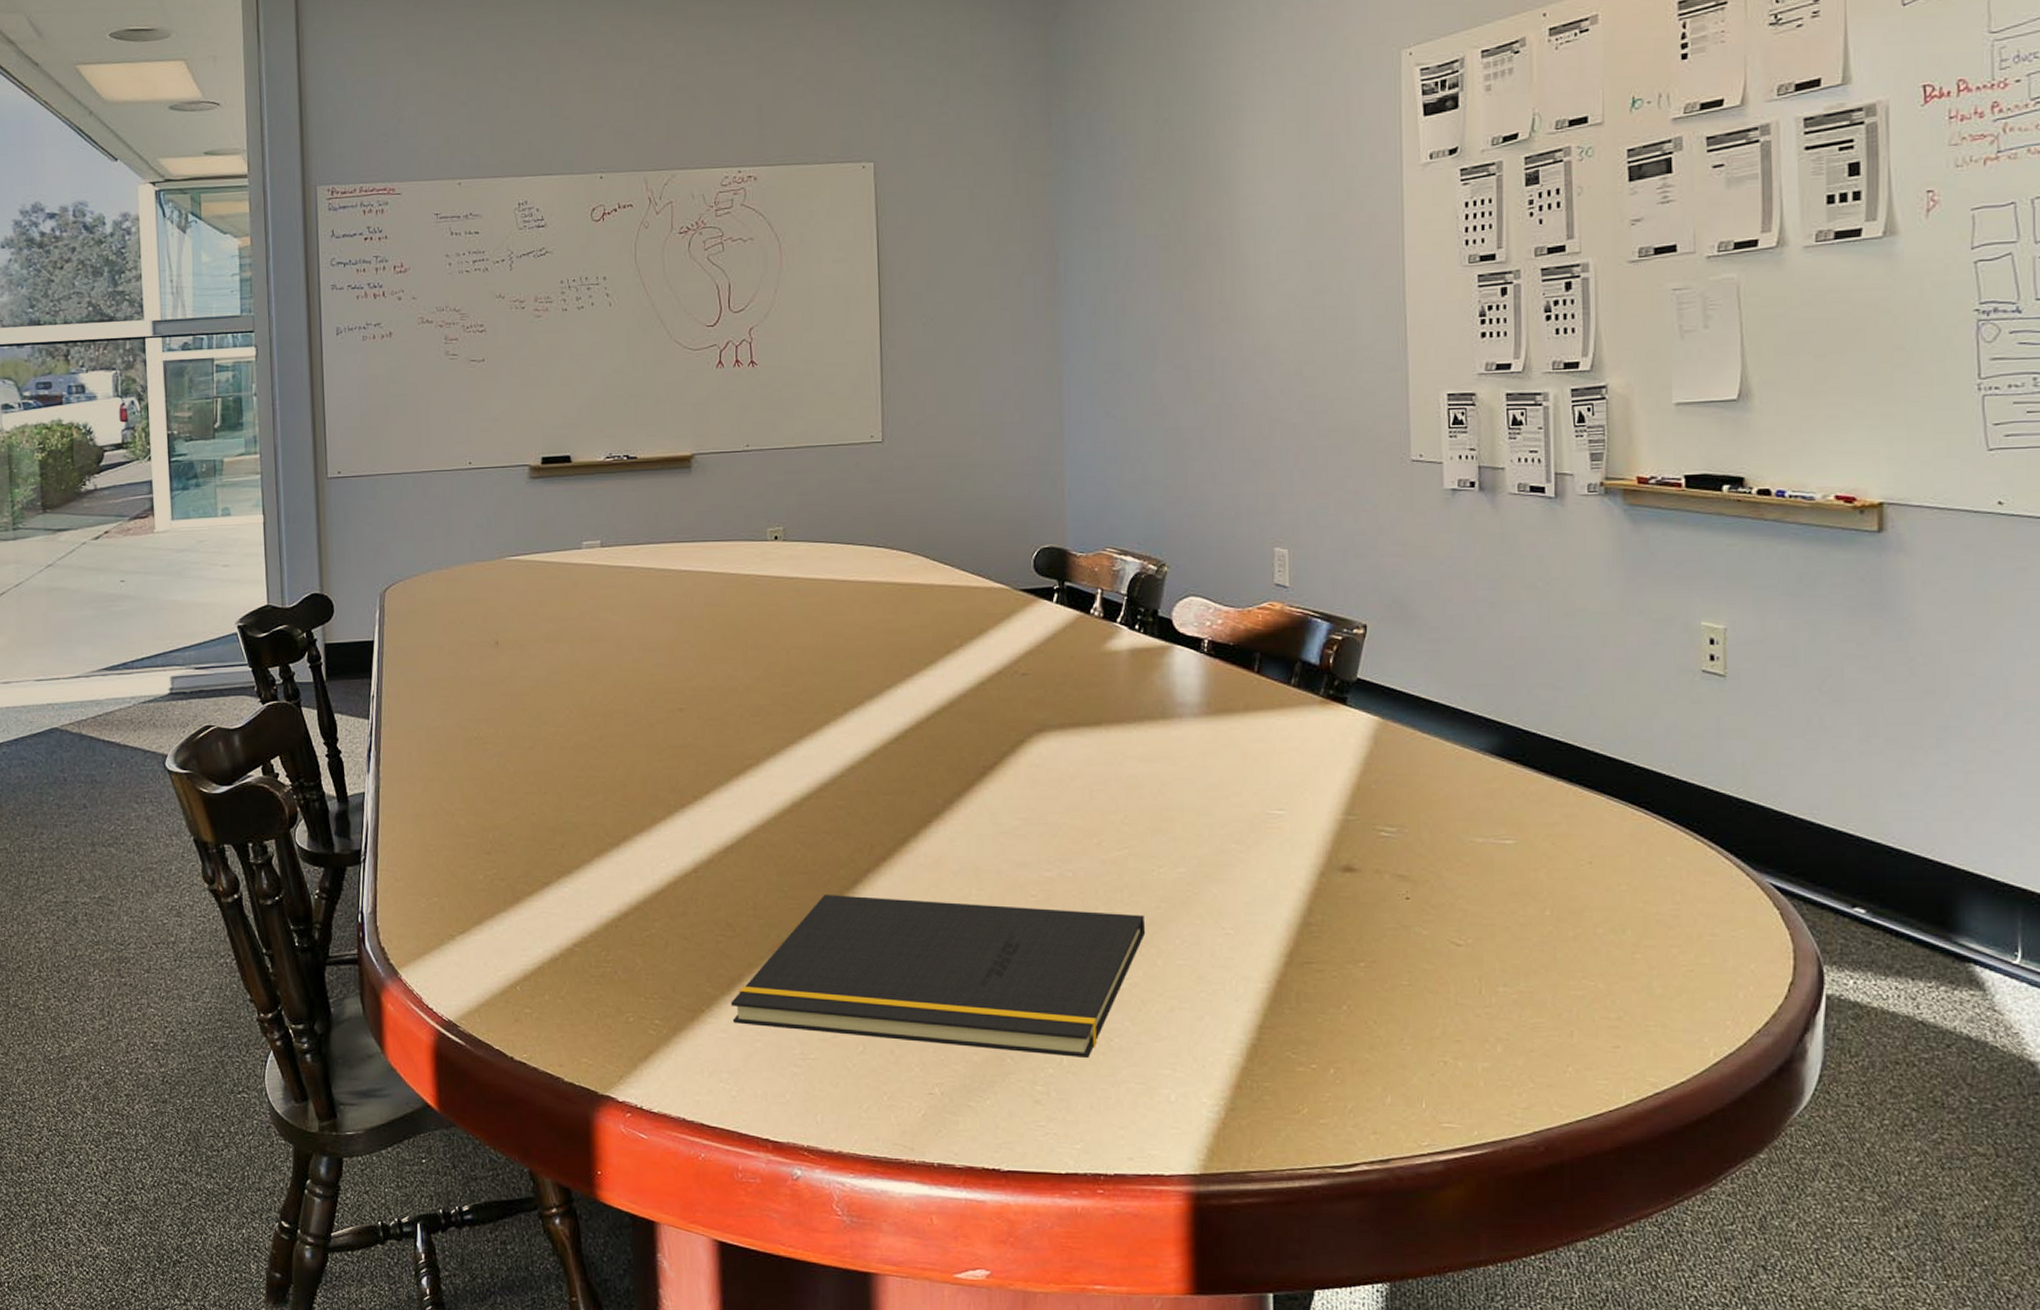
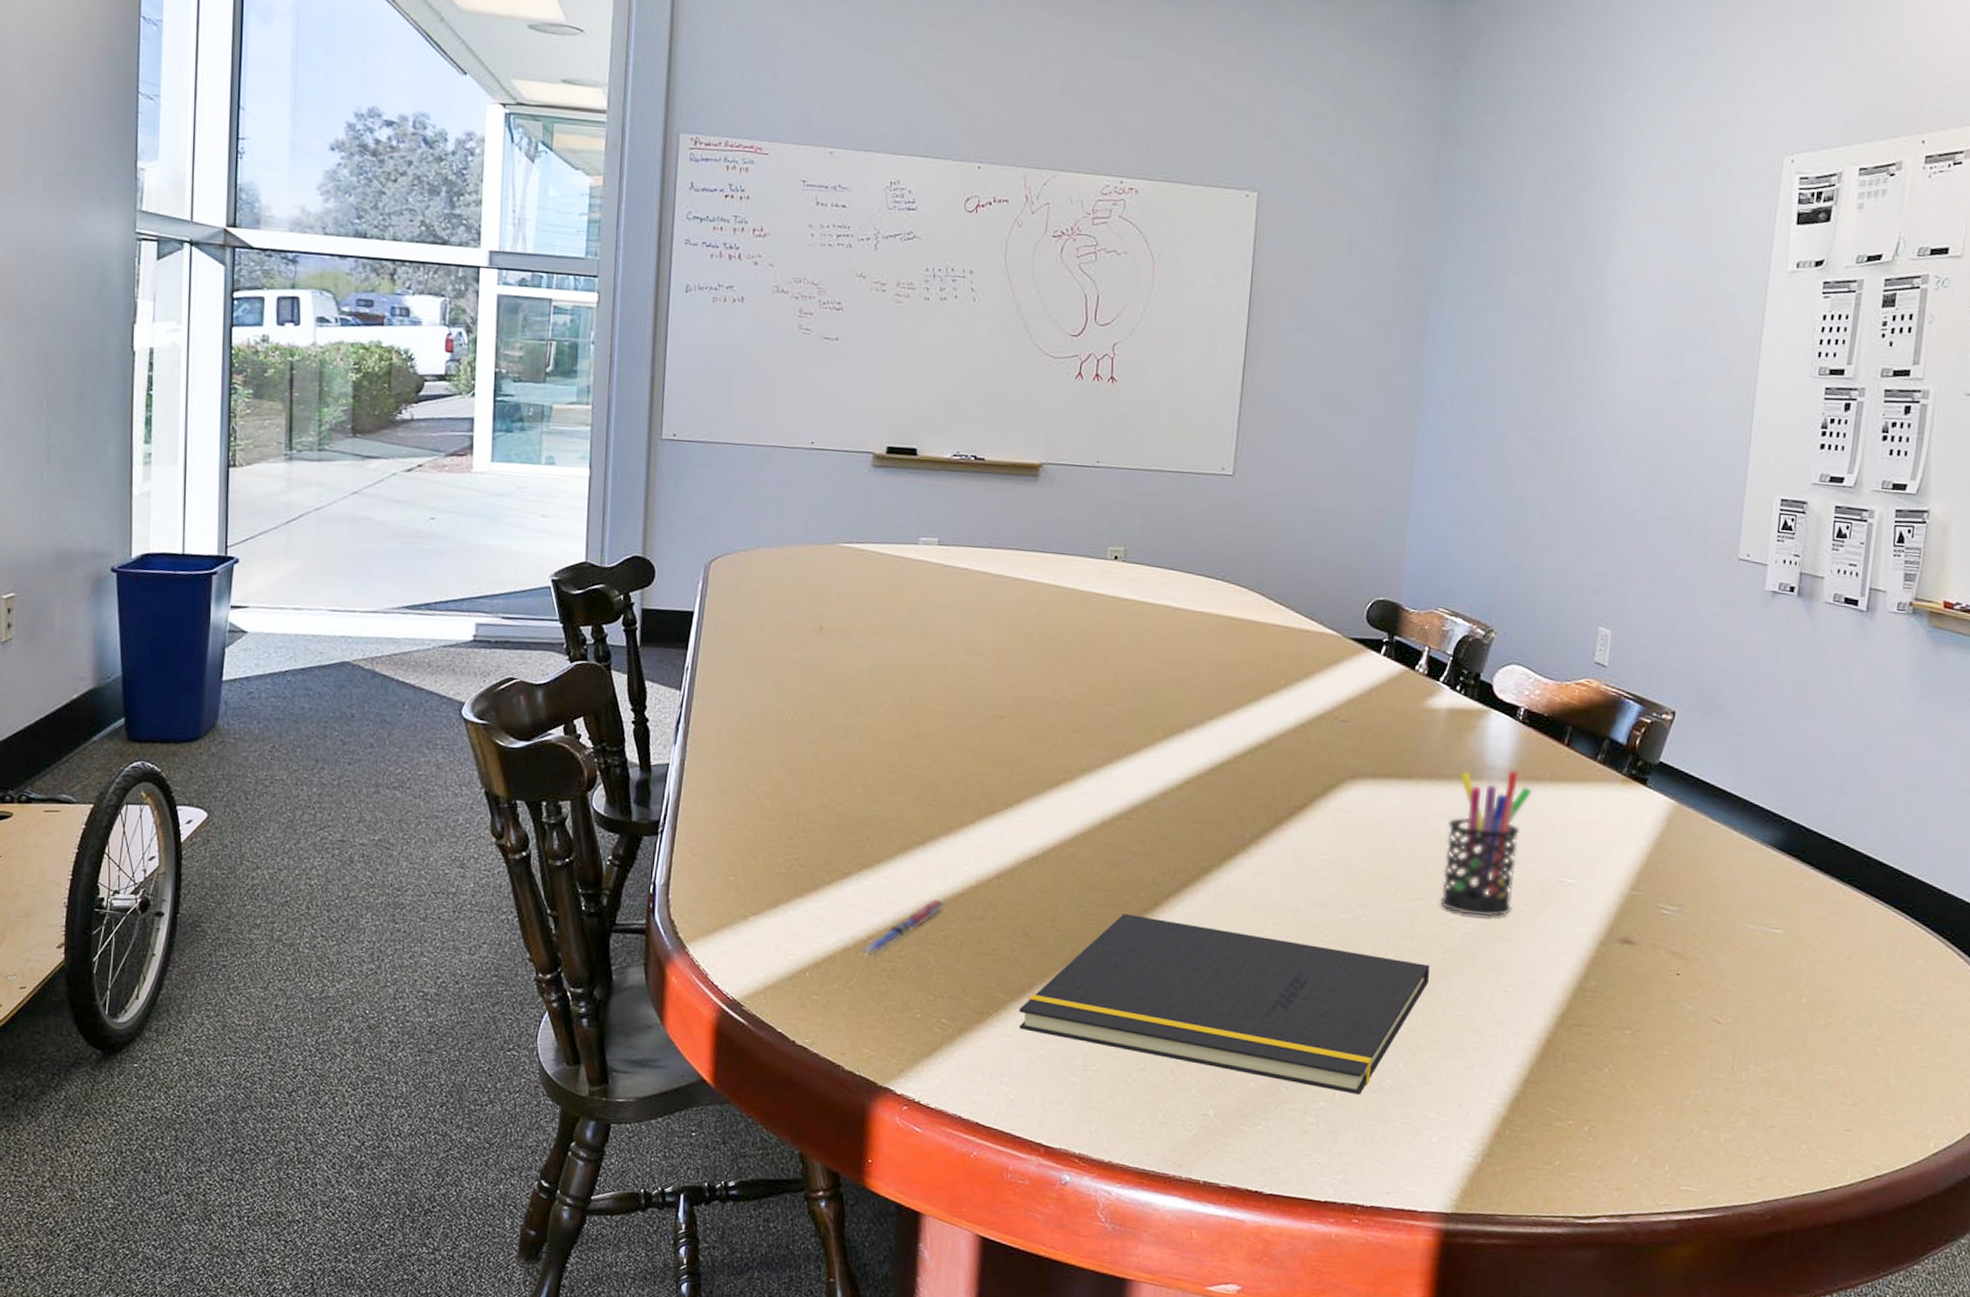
pen: none [565,900,646,963] -> present [857,900,946,956]
pen holder: none [1144,704,1227,859] -> present [1440,770,1532,917]

